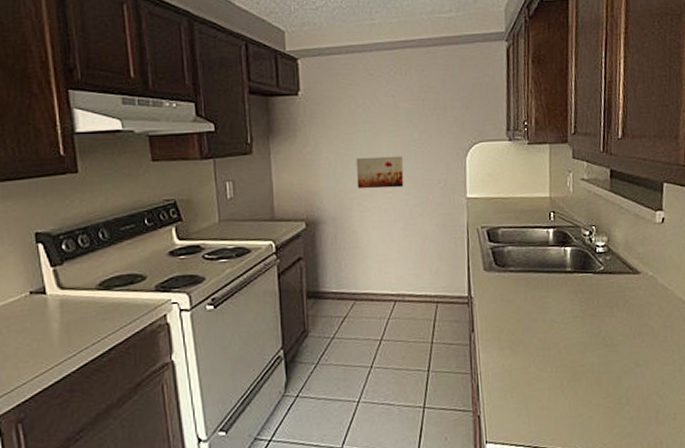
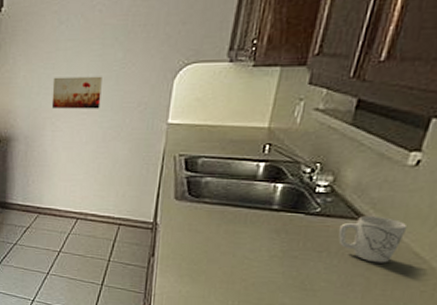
mug: none [620,269,669,312] -> present [338,216,408,263]

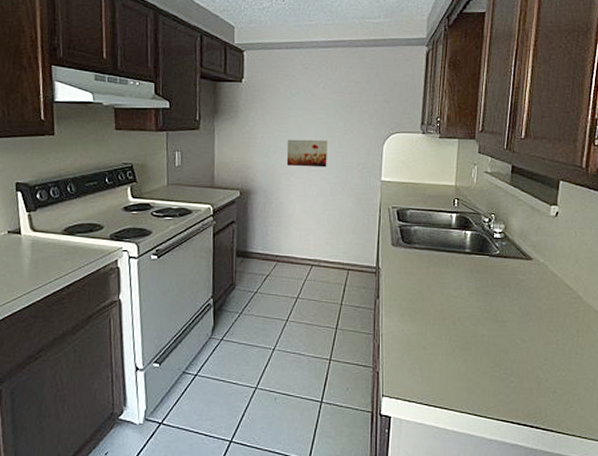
mug: present [338,216,408,263] -> none [514,257,559,295]

